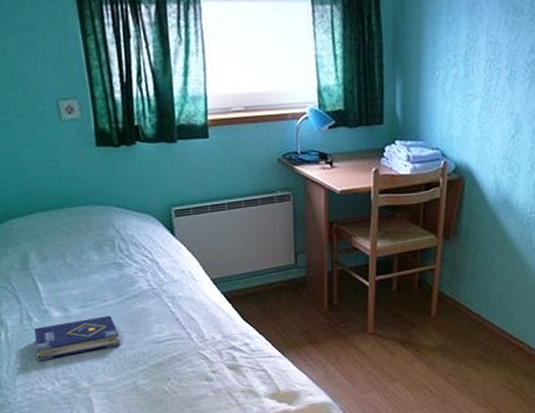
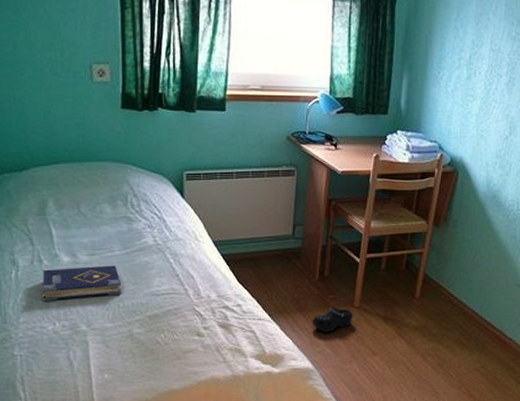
shoe: none [325,335,368,363] -> present [312,306,353,332]

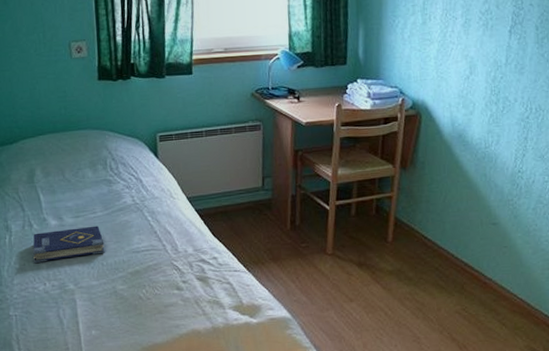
shoe: present [312,306,353,332] -> none [286,254,327,281]

